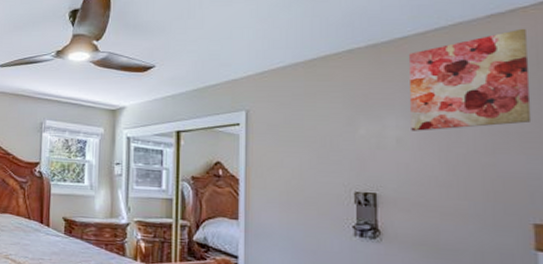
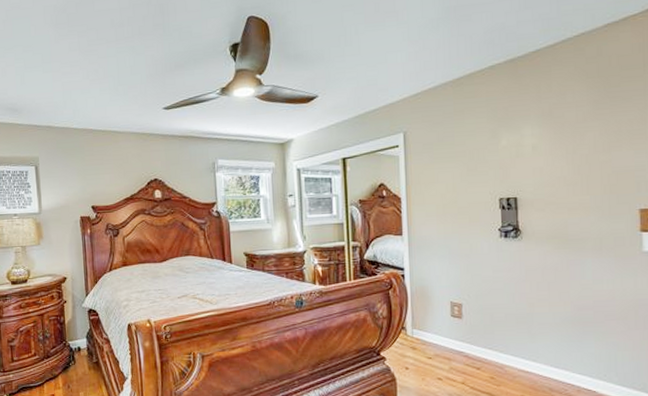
wall art: present [408,28,532,131] -> none [540,35,639,138]

